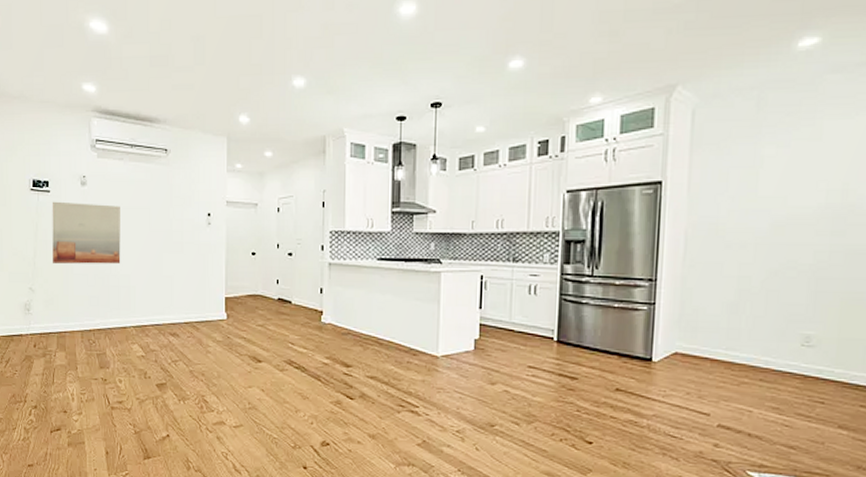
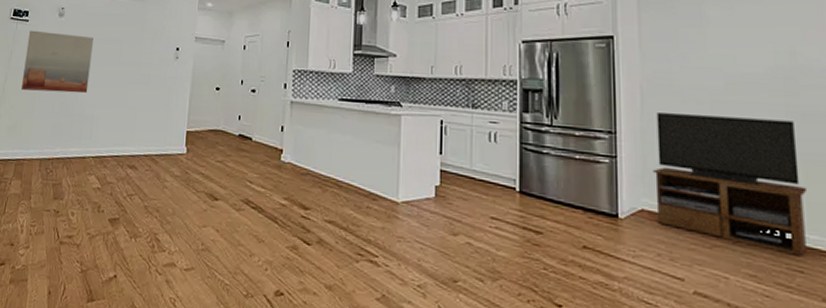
tv stand: none [690,258,838,388] -> present [653,113,806,256]

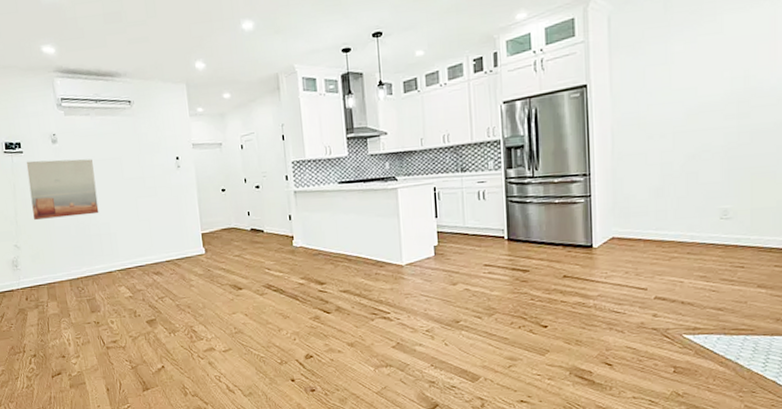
tv stand: present [653,113,806,256] -> none [622,140,750,255]

